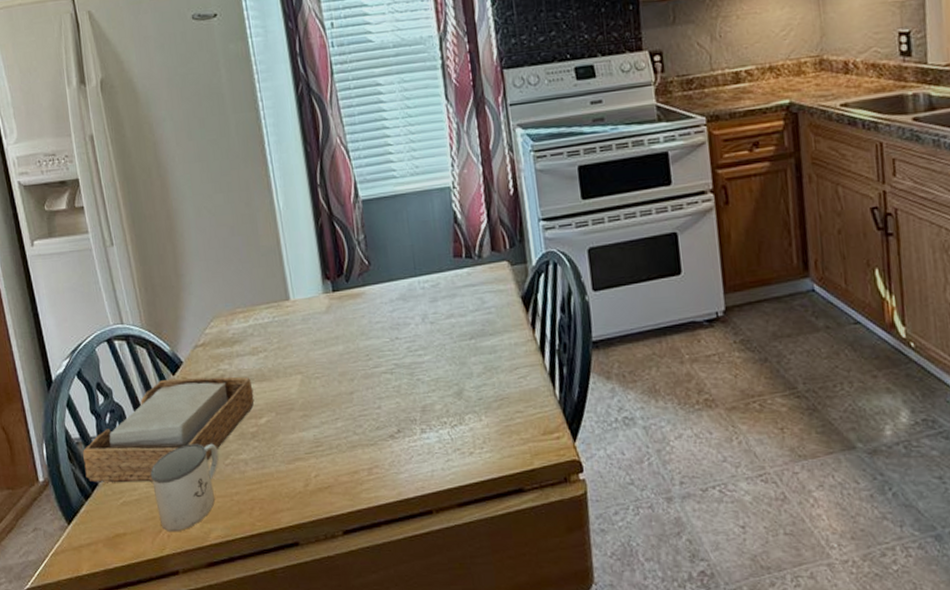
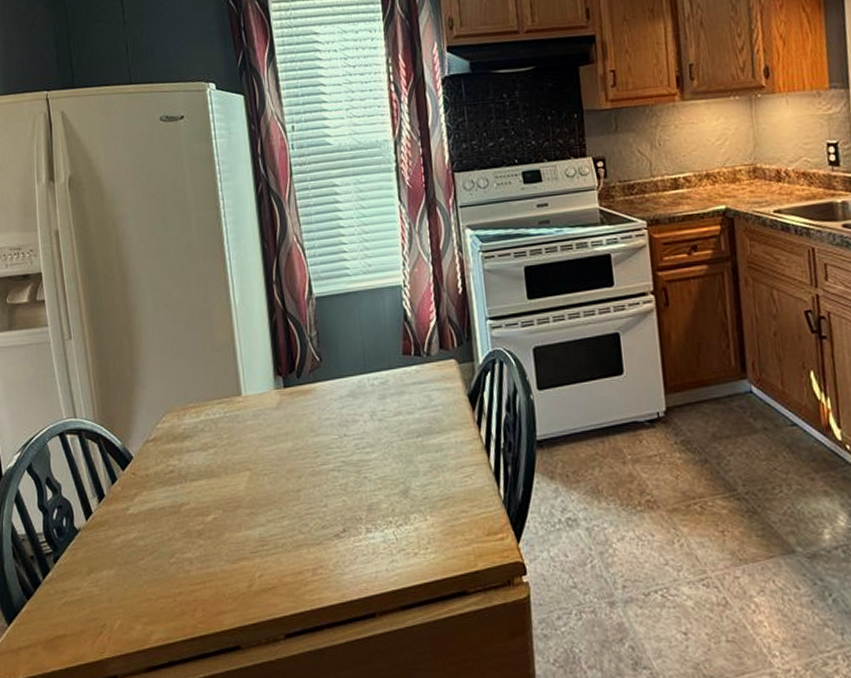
napkin holder: present [83,376,255,483] -> none [28,472,202,581]
mug: present [150,443,219,533] -> none [94,541,164,635]

